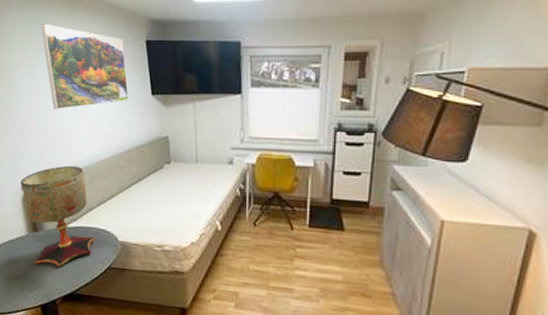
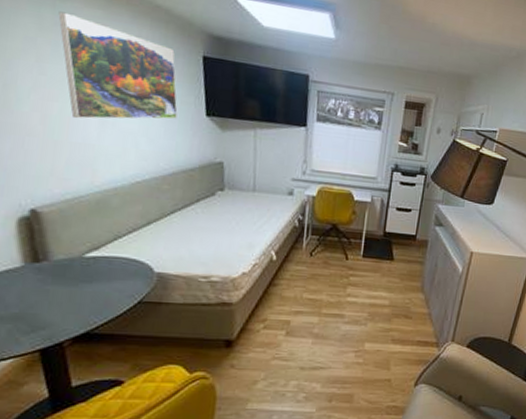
table lamp: present [20,165,95,268] -> none [15,185,123,304]

